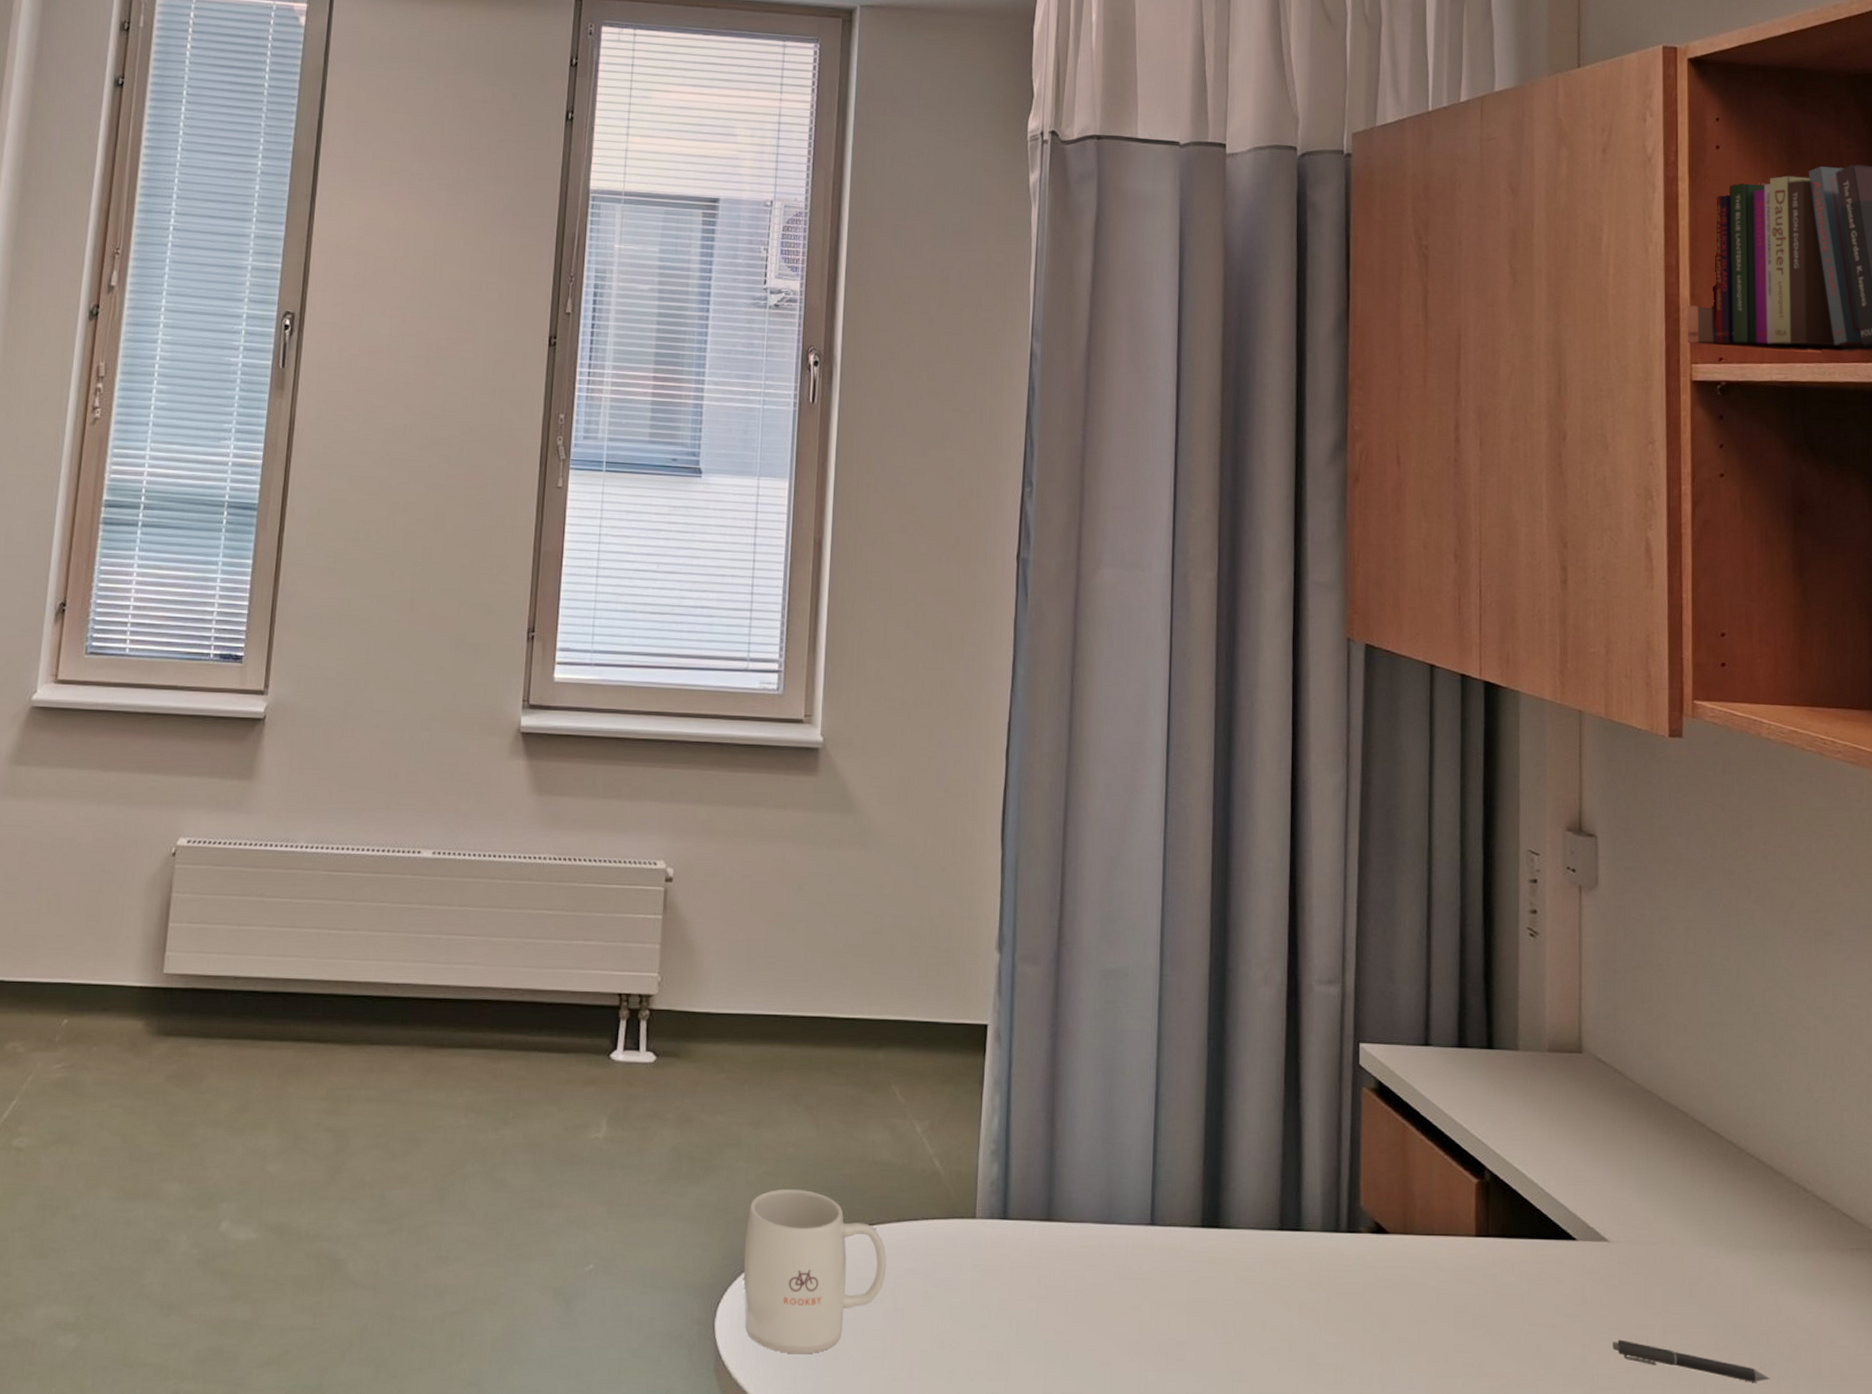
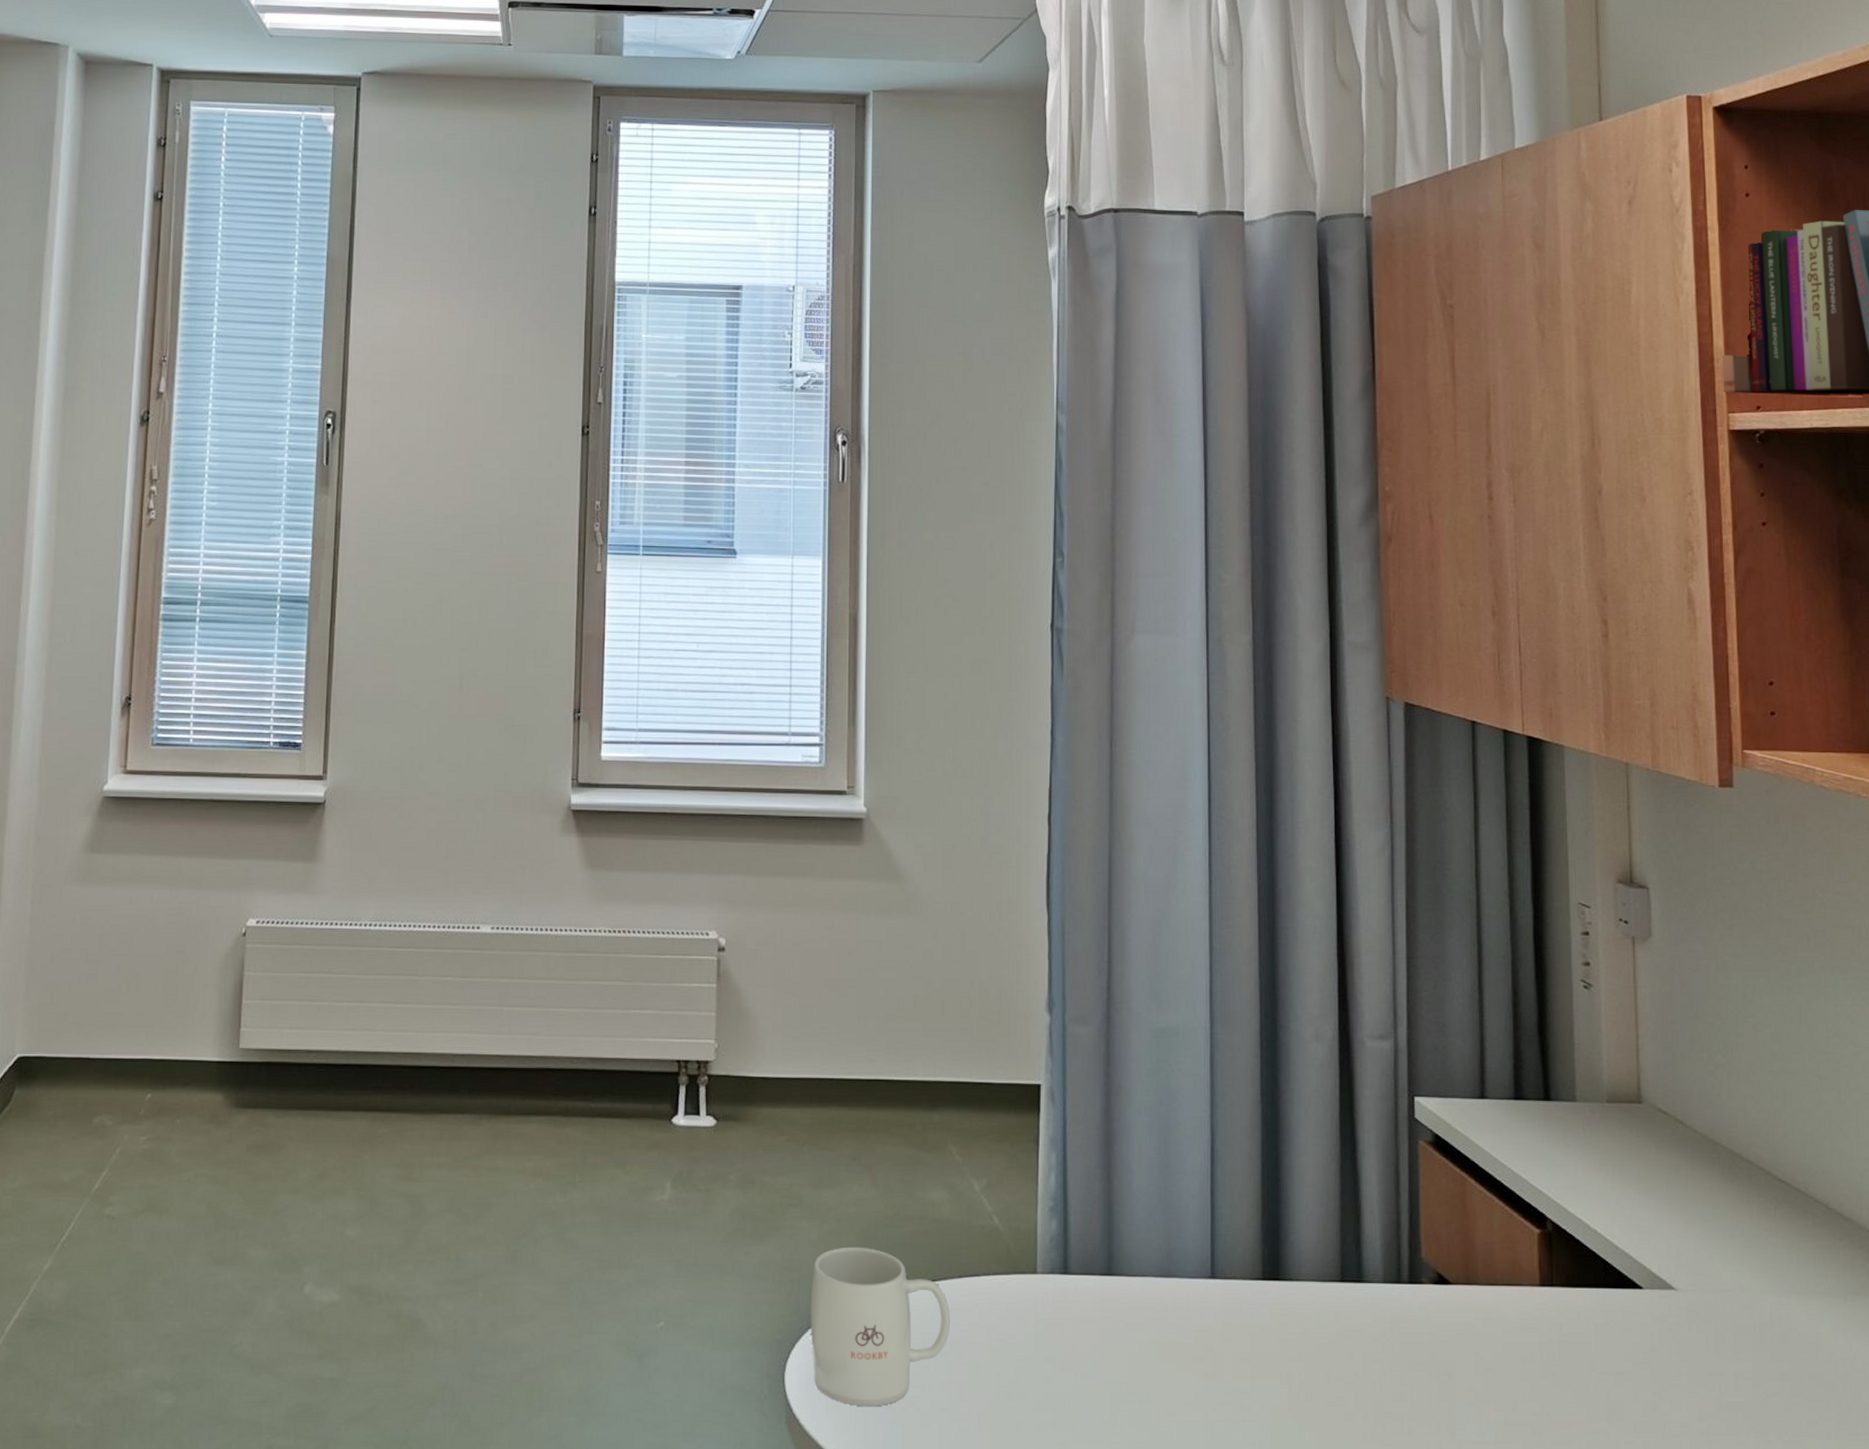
pen: present [1613,1339,1771,1382] -> none [1684,1386,1848,1428]

